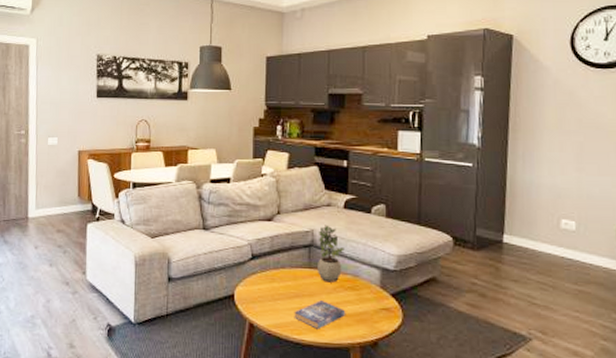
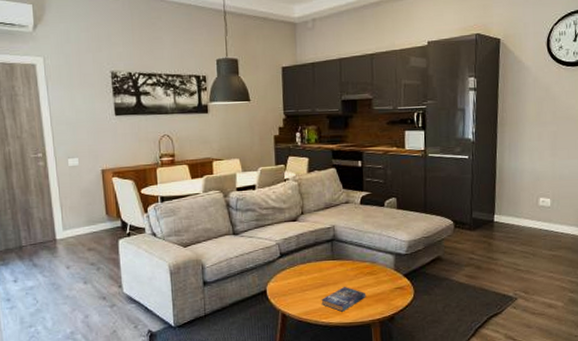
potted plant: present [318,225,344,283] -> none [339,220,363,271]

